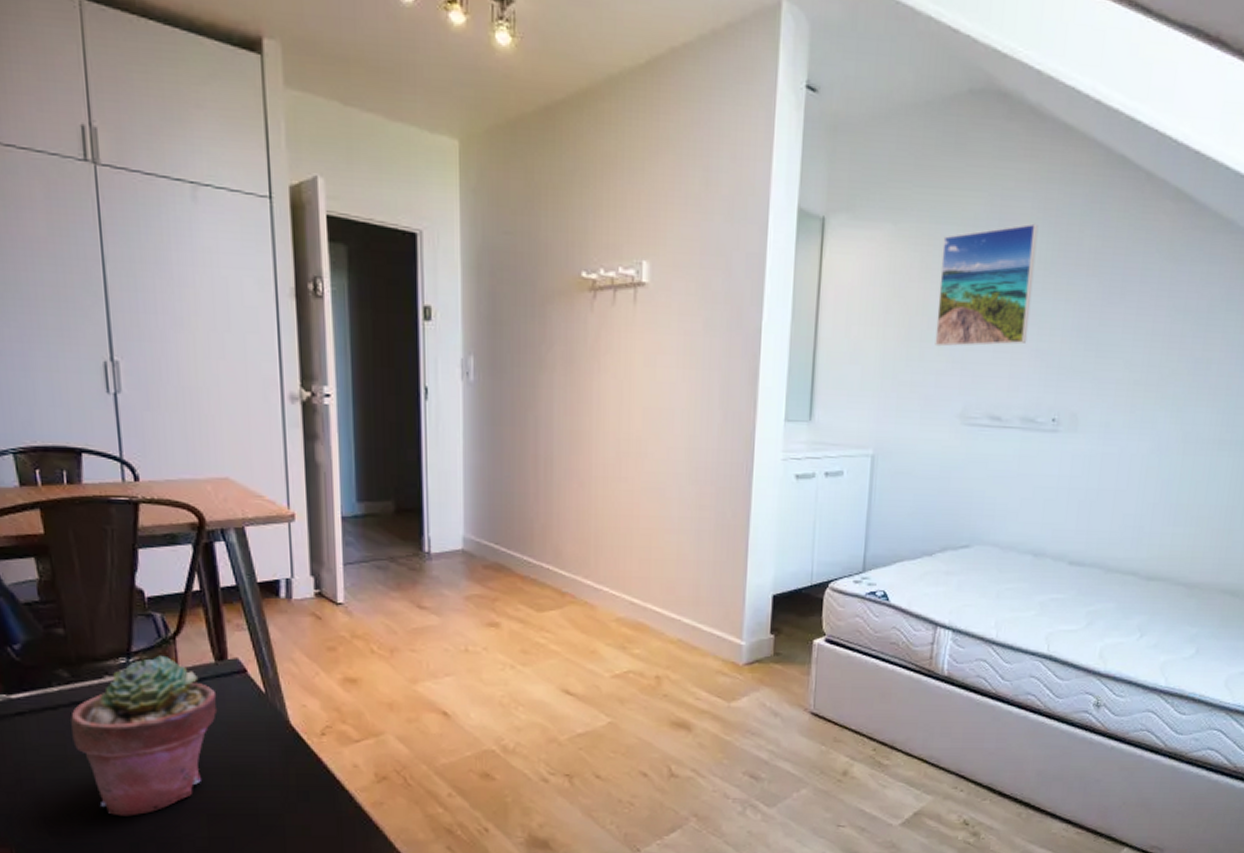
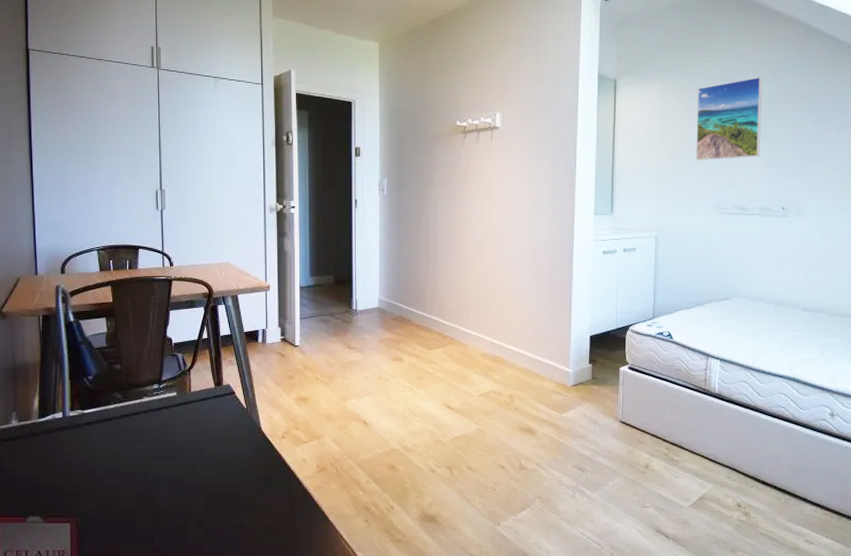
potted succulent: present [71,655,217,817] -> none [121,382,215,496]

